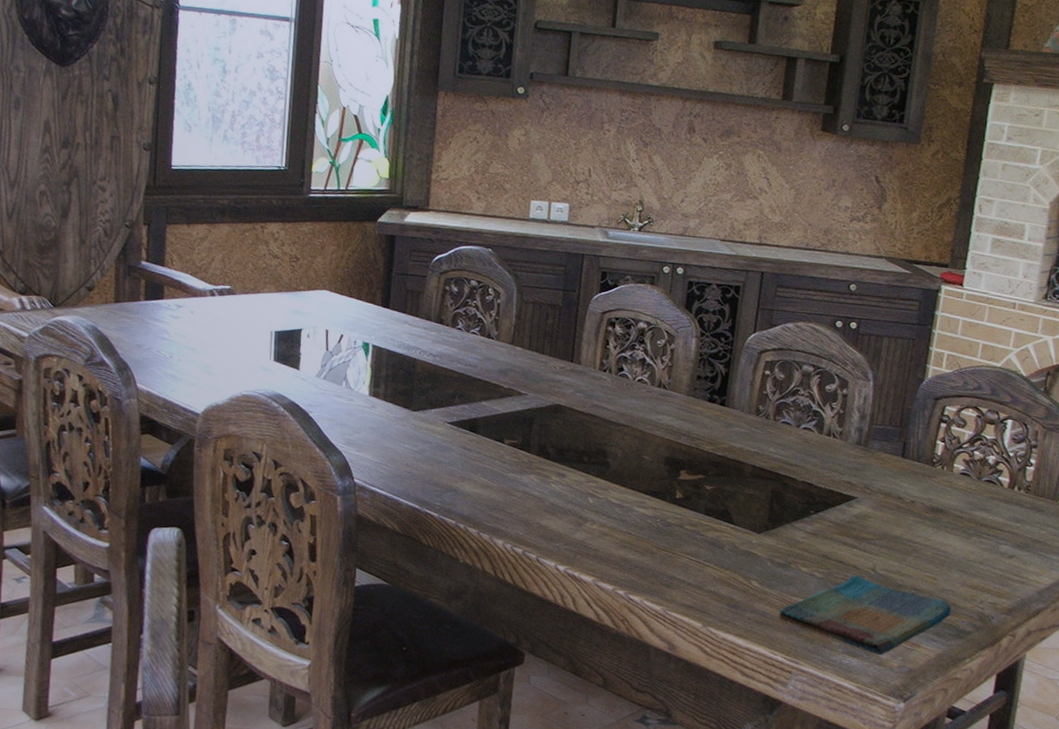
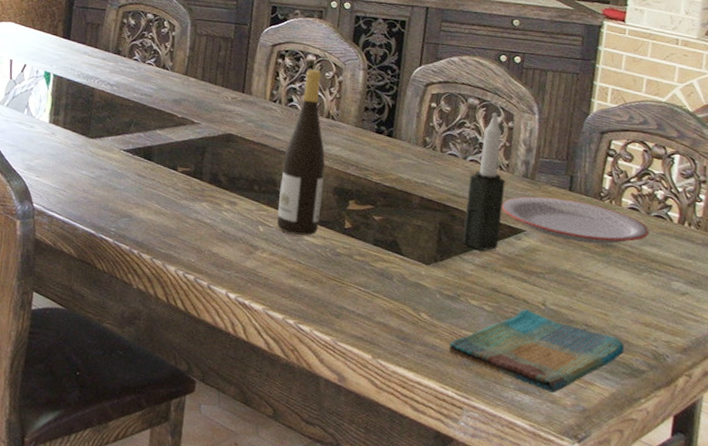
wine bottle: none [606,336,656,506] -> present [276,69,325,236]
candle: none [794,380,838,518] -> present [462,113,505,250]
plate: none [834,463,979,510] -> present [501,196,649,245]

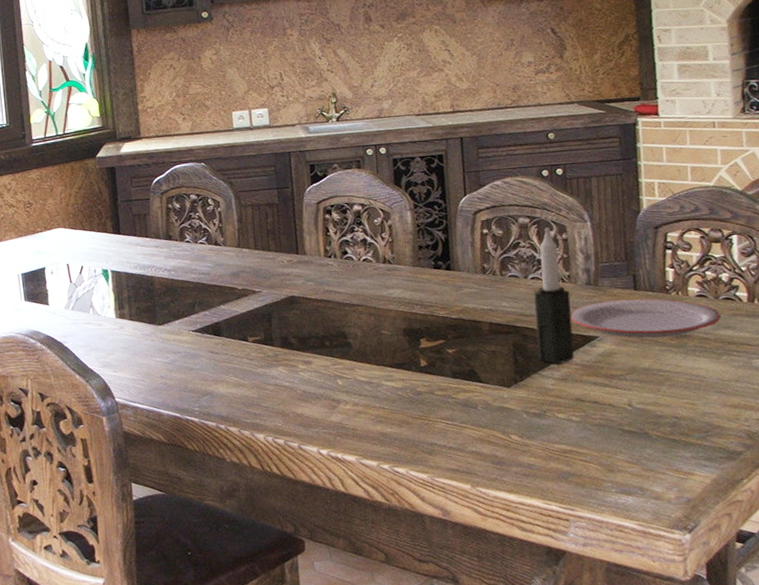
wine bottle: present [276,69,325,236] -> none [349,218,396,382]
dish towel: present [449,308,625,393] -> none [545,412,718,489]

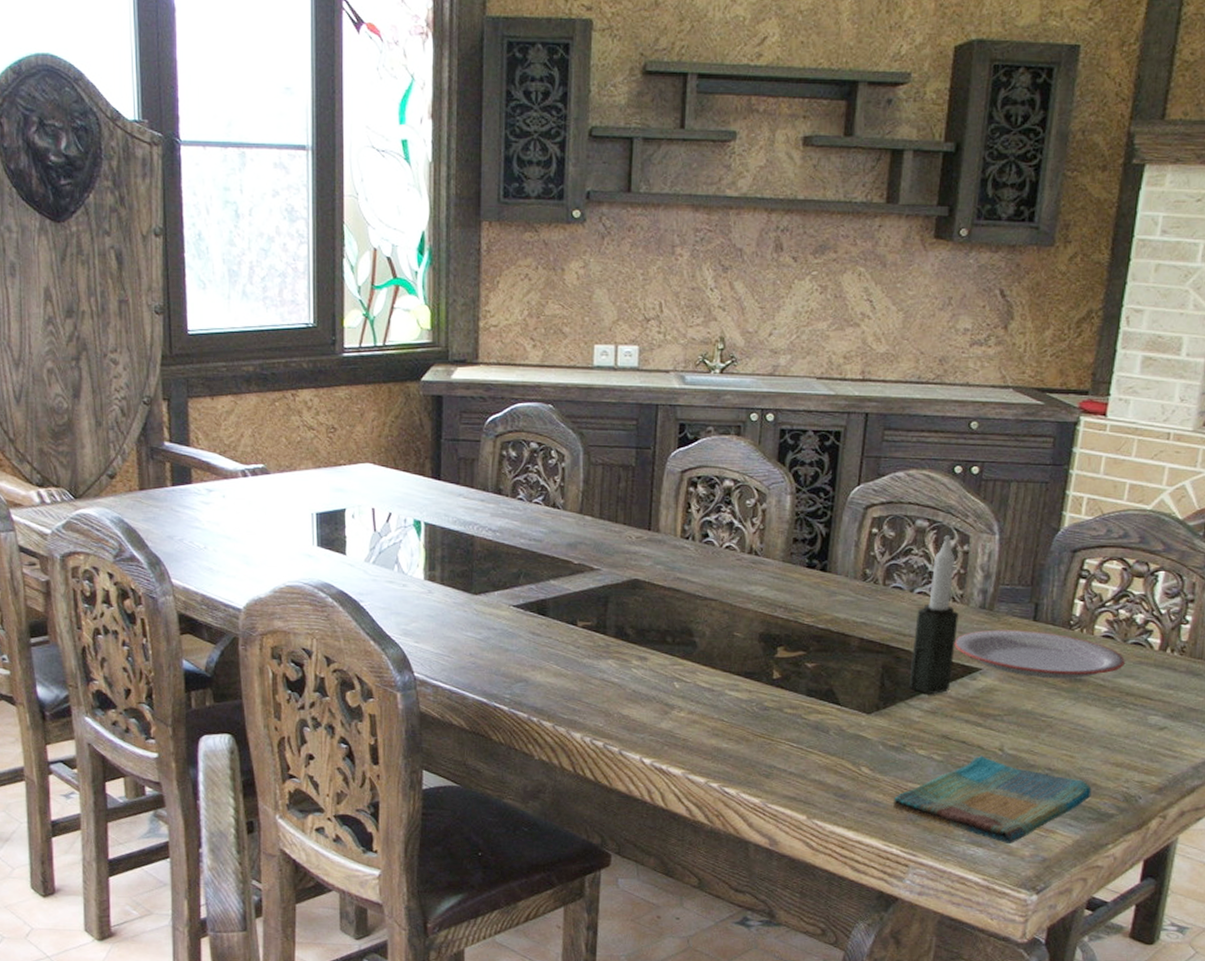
dish towel: none [545,412,718,489] -> present [893,755,1092,844]

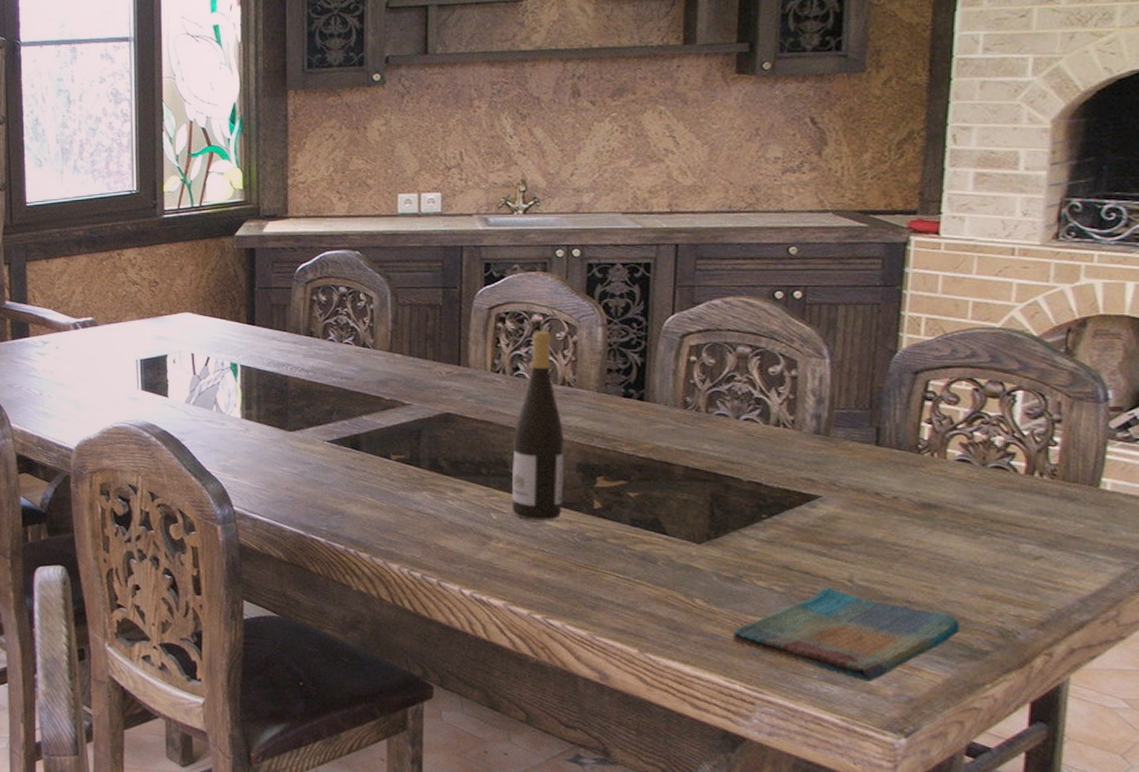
wine bottle: none [694,497,748,690] -> present [511,330,563,520]
candle: present [908,535,959,694] -> none [741,361,791,522]
plate: present [954,629,1125,680] -> none [788,455,986,506]

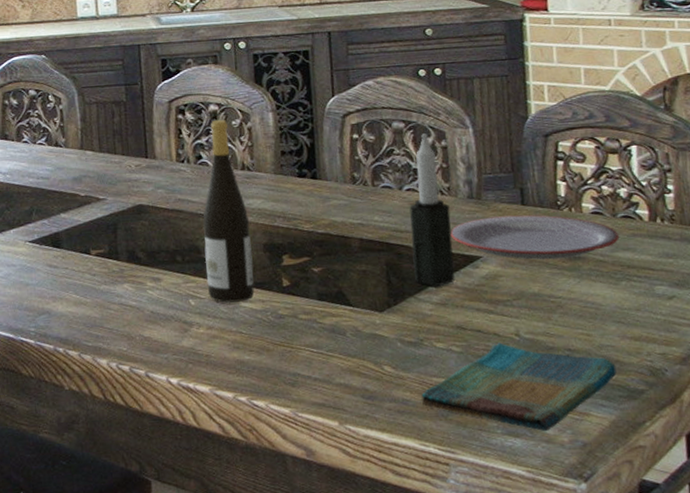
candle: none [741,361,791,522] -> present [409,133,455,286]
plate: none [788,455,986,506] -> present [450,215,619,260]

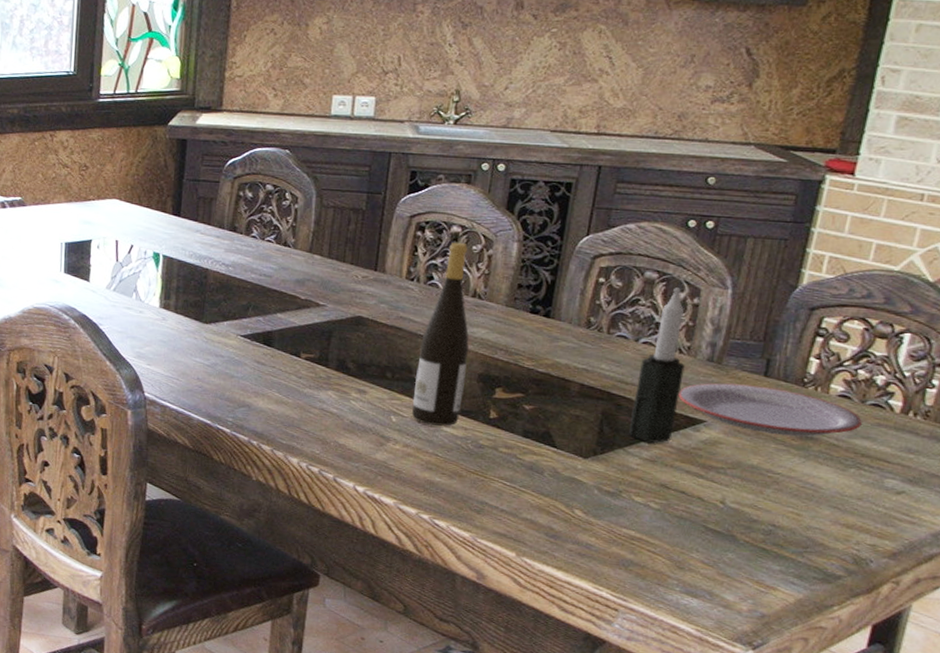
dish towel: present [421,342,617,431] -> none [605,506,819,597]

